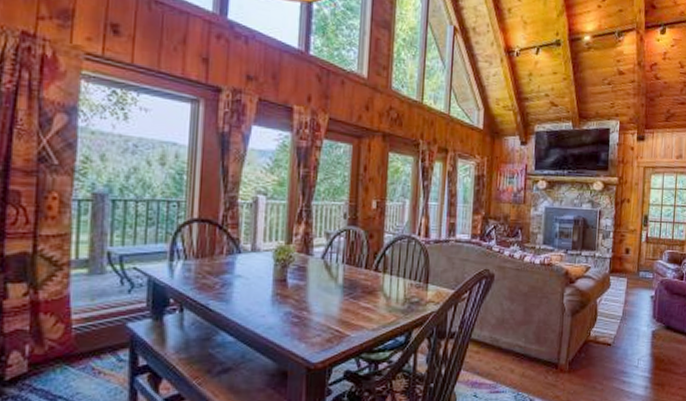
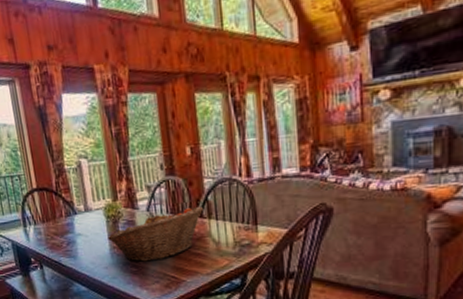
fruit basket: none [272,260,379,312] -> present [108,207,203,262]

